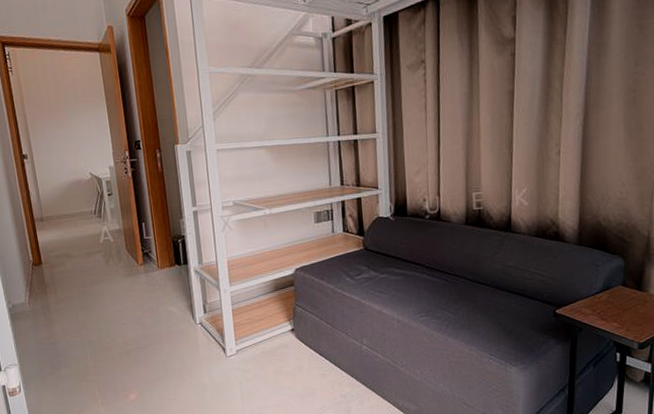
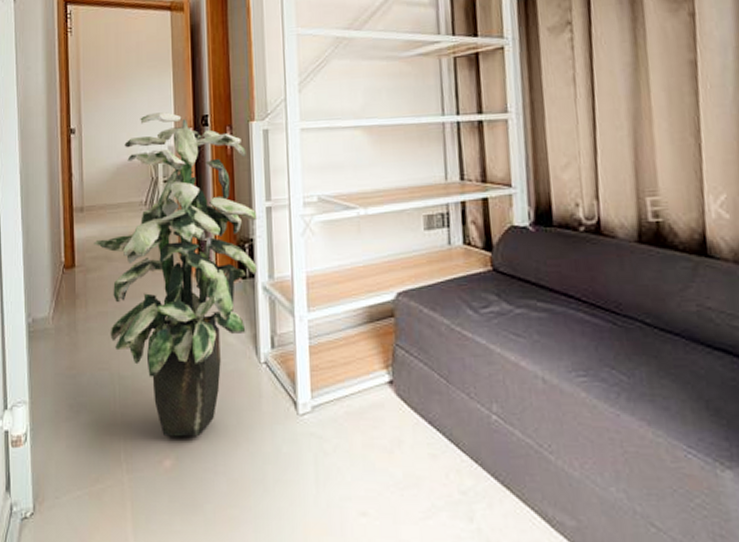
indoor plant: none [55,139,189,379] -> present [94,112,258,437]

